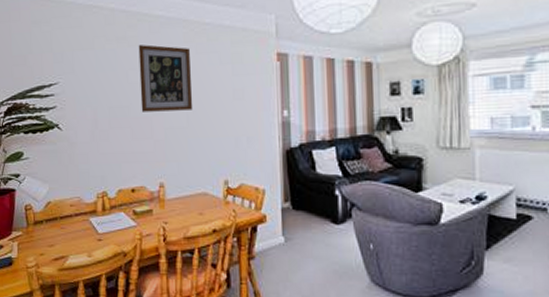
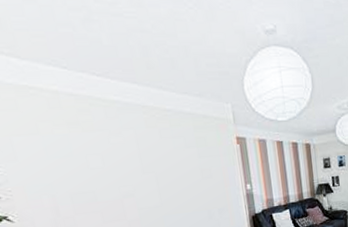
wall art: present [138,44,193,112] -> none [95,130,165,196]

